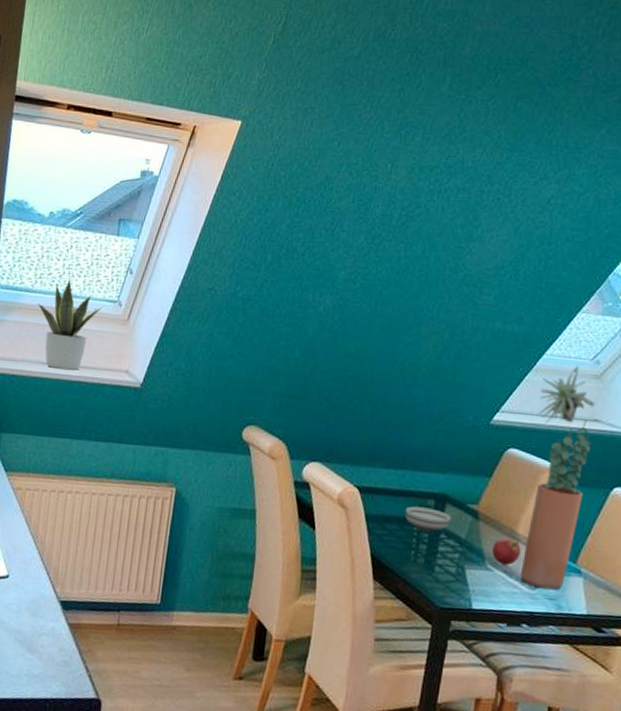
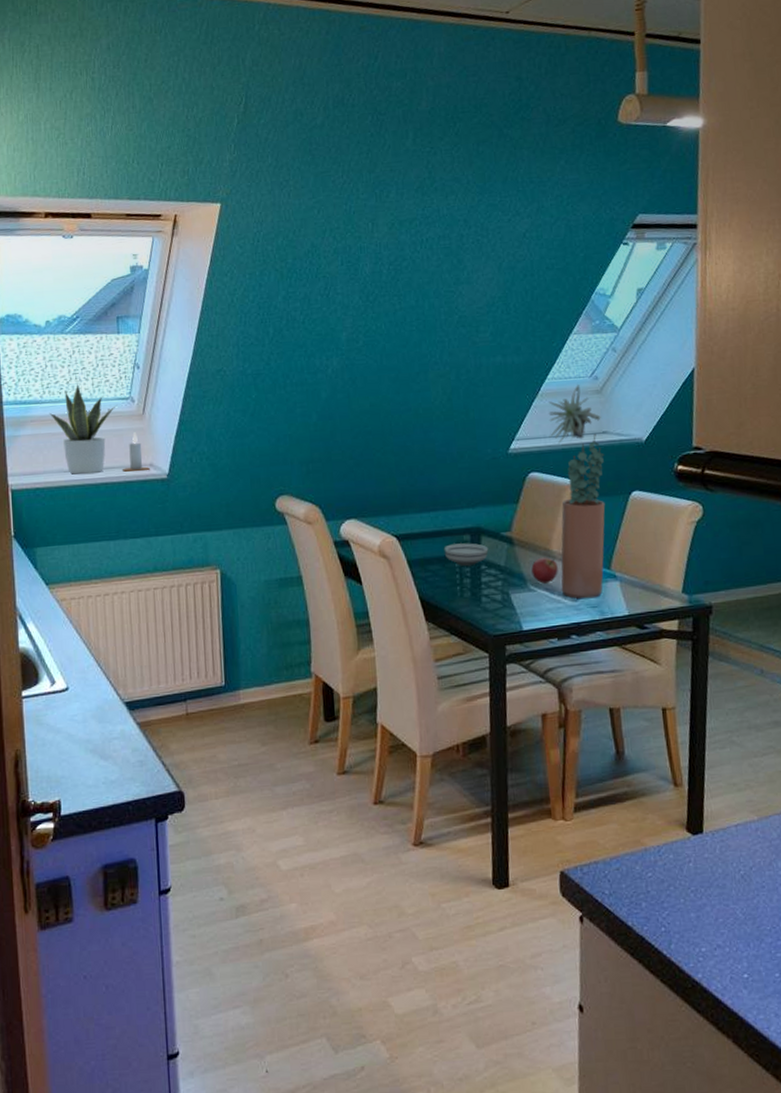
candle: none [98,336,125,377] -> present [123,432,150,472]

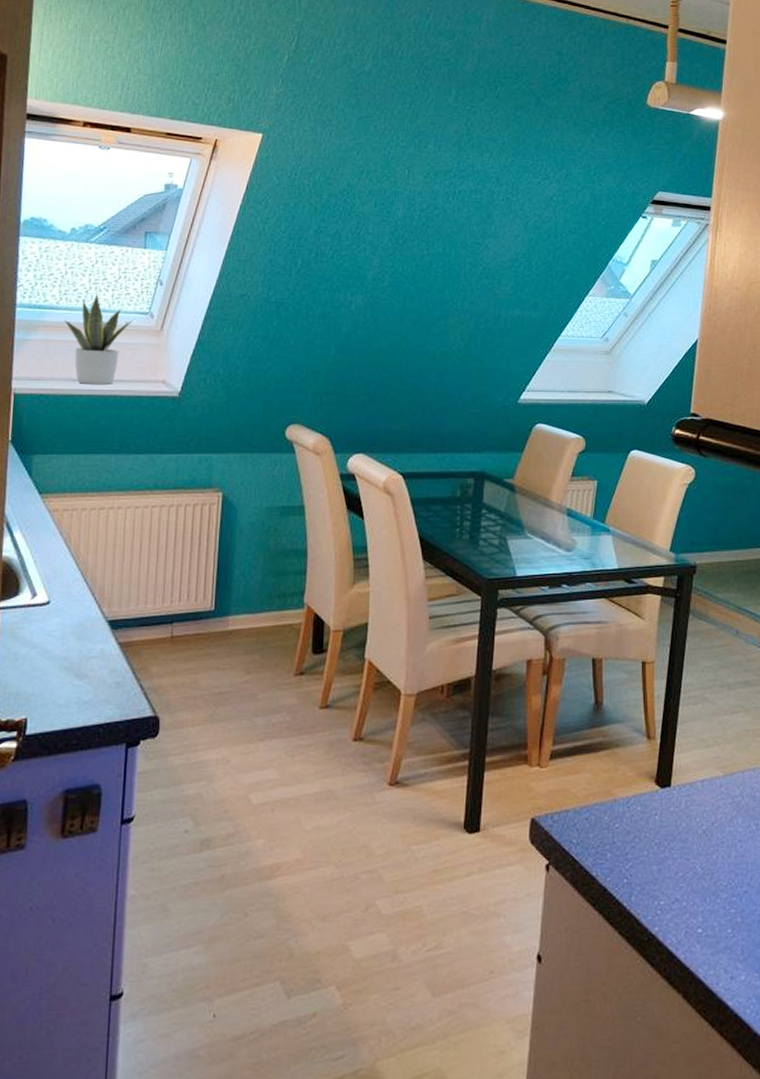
candle: present [123,432,150,472] -> none [134,348,162,388]
bowl: present [444,543,489,567] -> none [447,486,491,510]
fruit: present [531,557,558,584] -> none [530,506,555,532]
succulent plant: present [548,385,601,444] -> none [558,344,608,398]
vase: present [561,433,605,599] -> none [556,391,608,550]

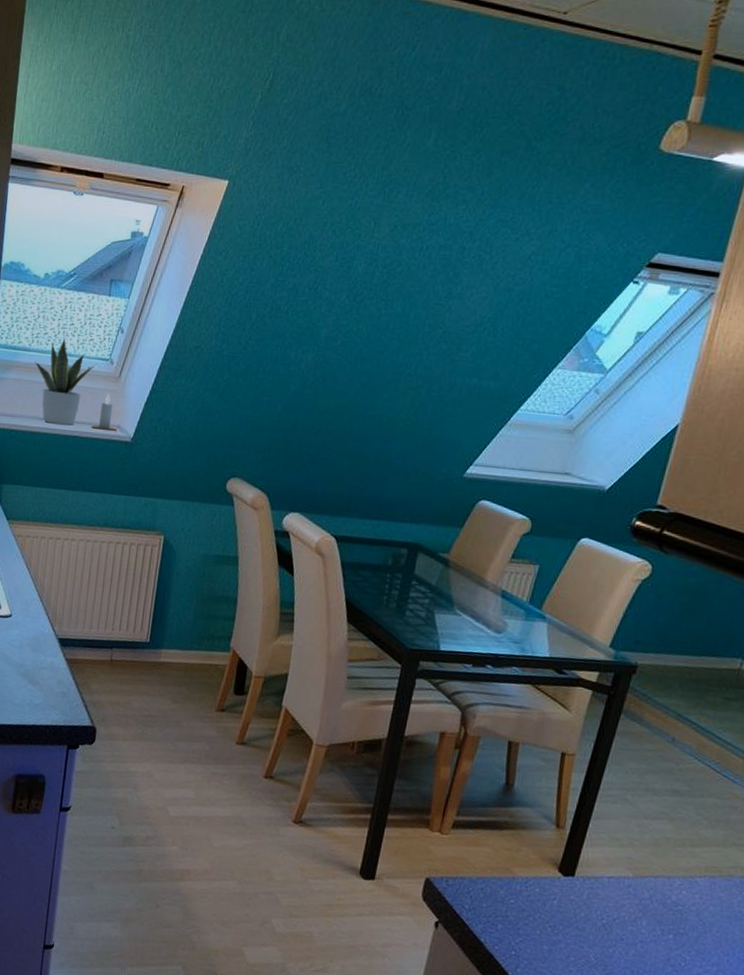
candle: none [134,348,162,388] -> present [92,393,117,432]

